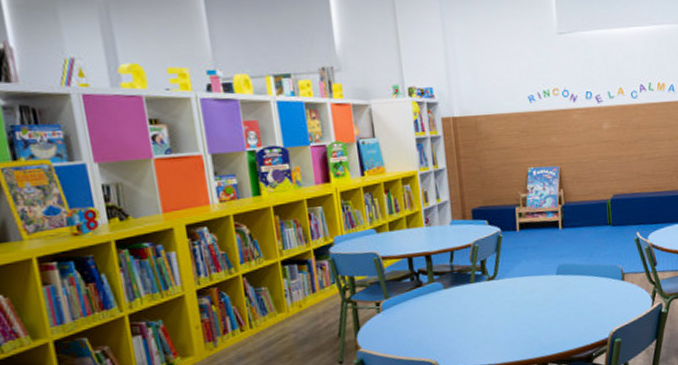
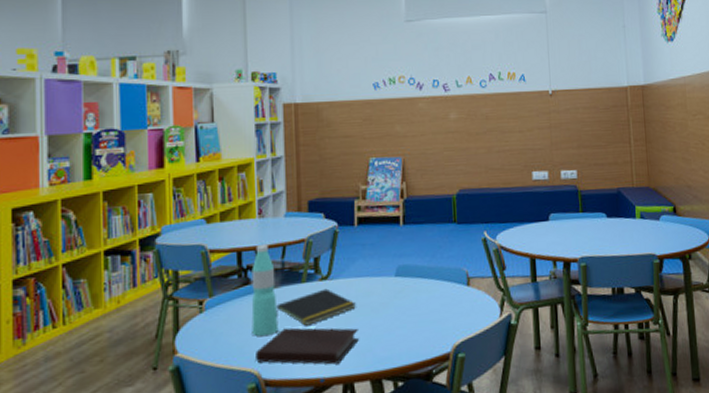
water bottle: none [423,250,452,332] -> present [251,245,279,337]
notebook: none [432,320,525,354] -> present [256,327,359,365]
notepad: none [448,287,521,321] -> present [276,288,356,326]

